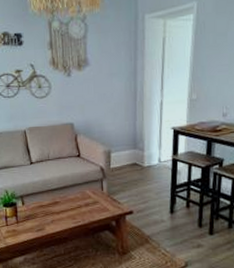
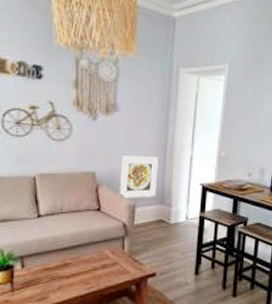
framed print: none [95,104,130,145] -> present [120,155,158,198]

